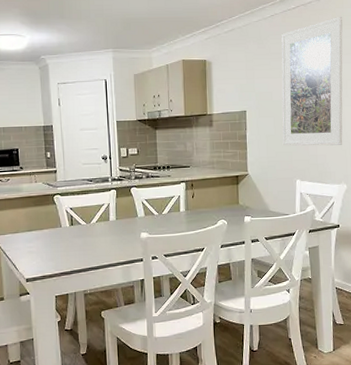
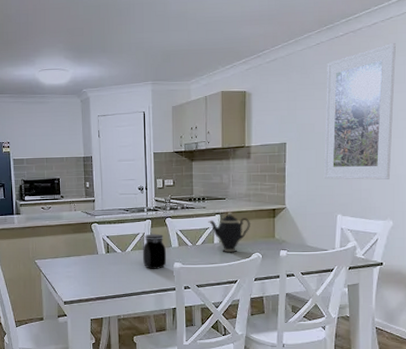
jar: none [108,203,133,241] -> present [143,233,167,269]
teapot: none [173,179,216,221] -> present [208,212,251,253]

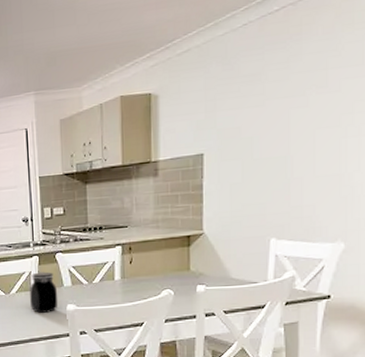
teapot: present [208,212,251,253] -> none [107,242,160,291]
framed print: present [323,42,396,180] -> none [252,12,351,196]

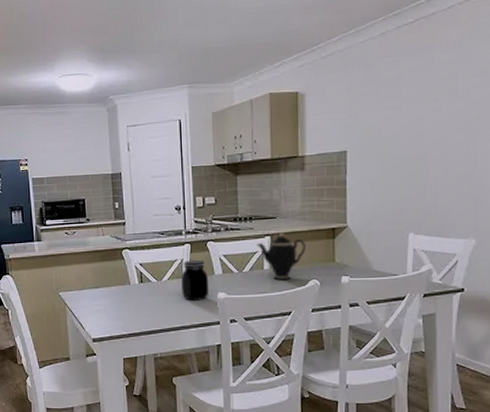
teapot: none [107,242,160,291] -> present [256,232,307,281]

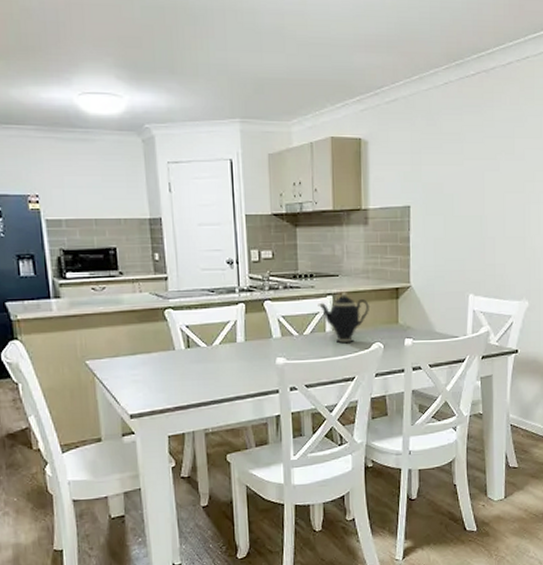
jar: present [181,259,209,301] -> none [235,321,267,367]

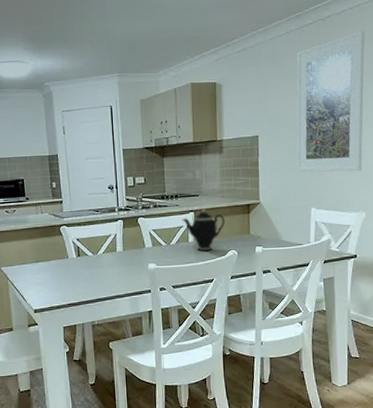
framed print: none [453,88,532,253] -> present [296,30,365,172]

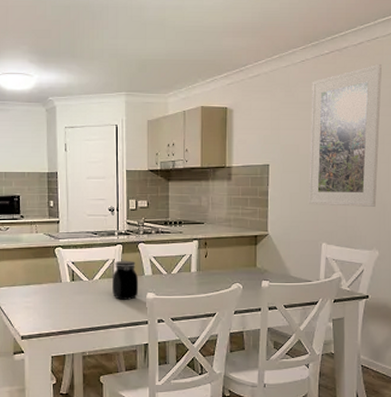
jar: none [115,234,141,272] -> present [112,260,139,300]
teapot: present [182,209,226,252] -> none [185,237,232,283]

